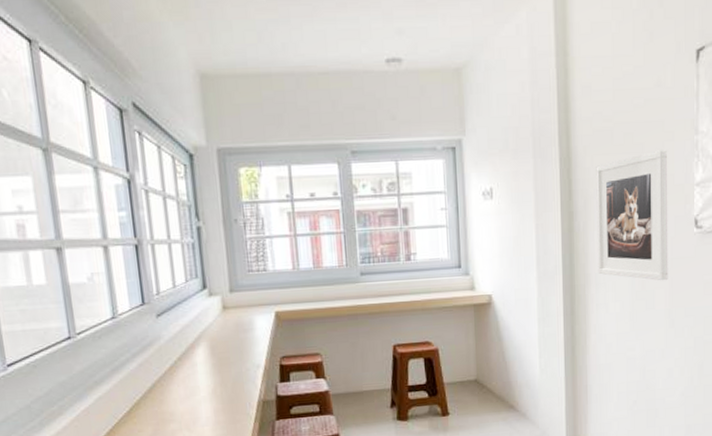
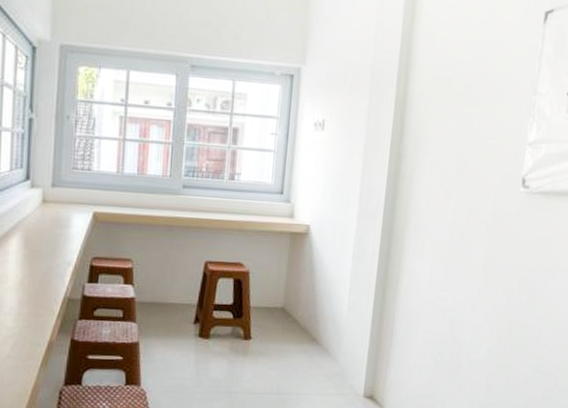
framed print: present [596,150,668,281] -> none [419,105,503,236]

